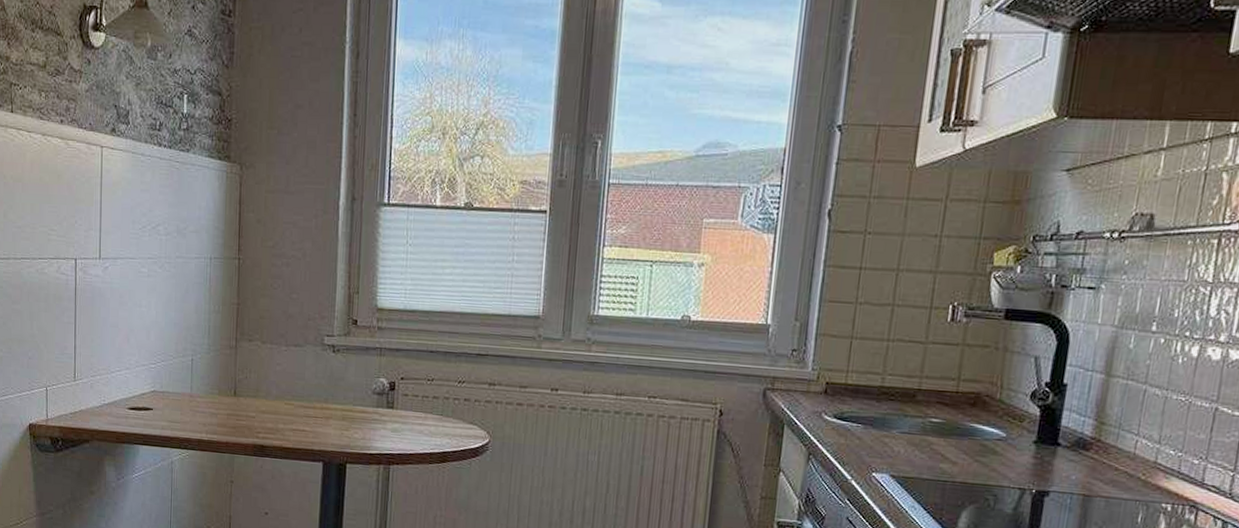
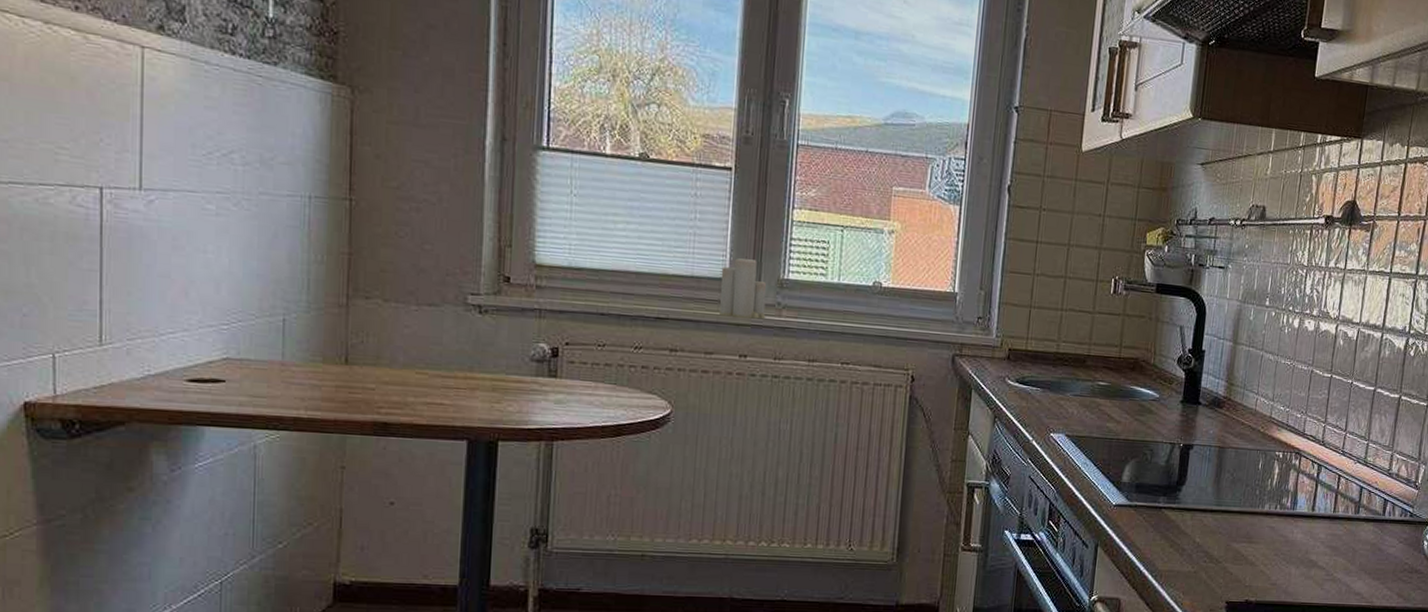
candle: none [534,294,578,355] -> present [720,256,767,320]

